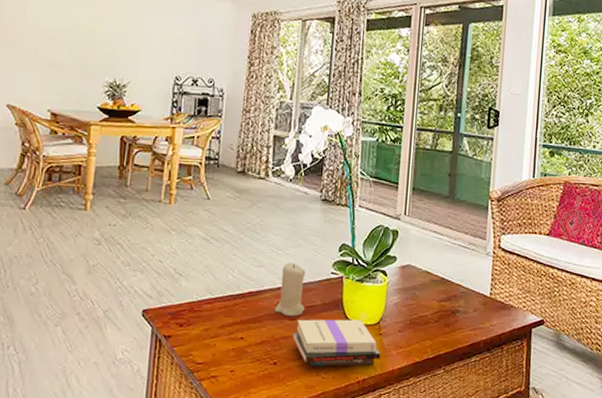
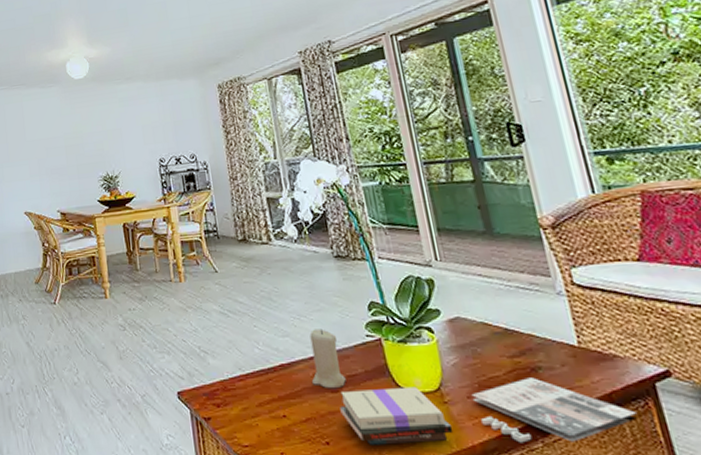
magazine: none [402,318,513,370] -> present [471,377,638,443]

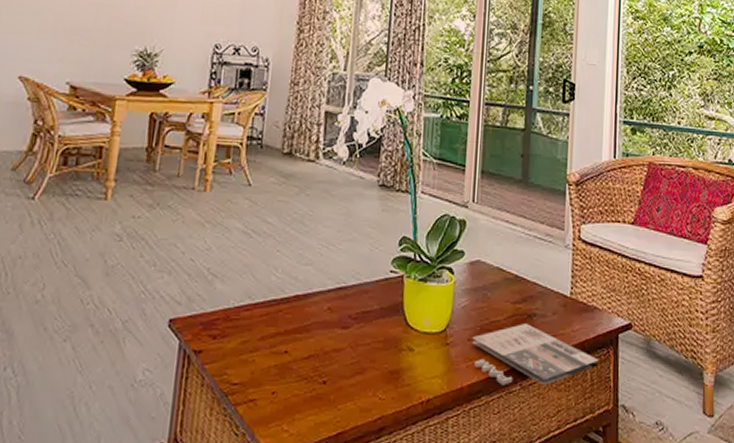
candle: present [309,329,346,389] -> none [323,260,360,325]
books: present [340,386,454,445] -> none [345,326,448,385]

